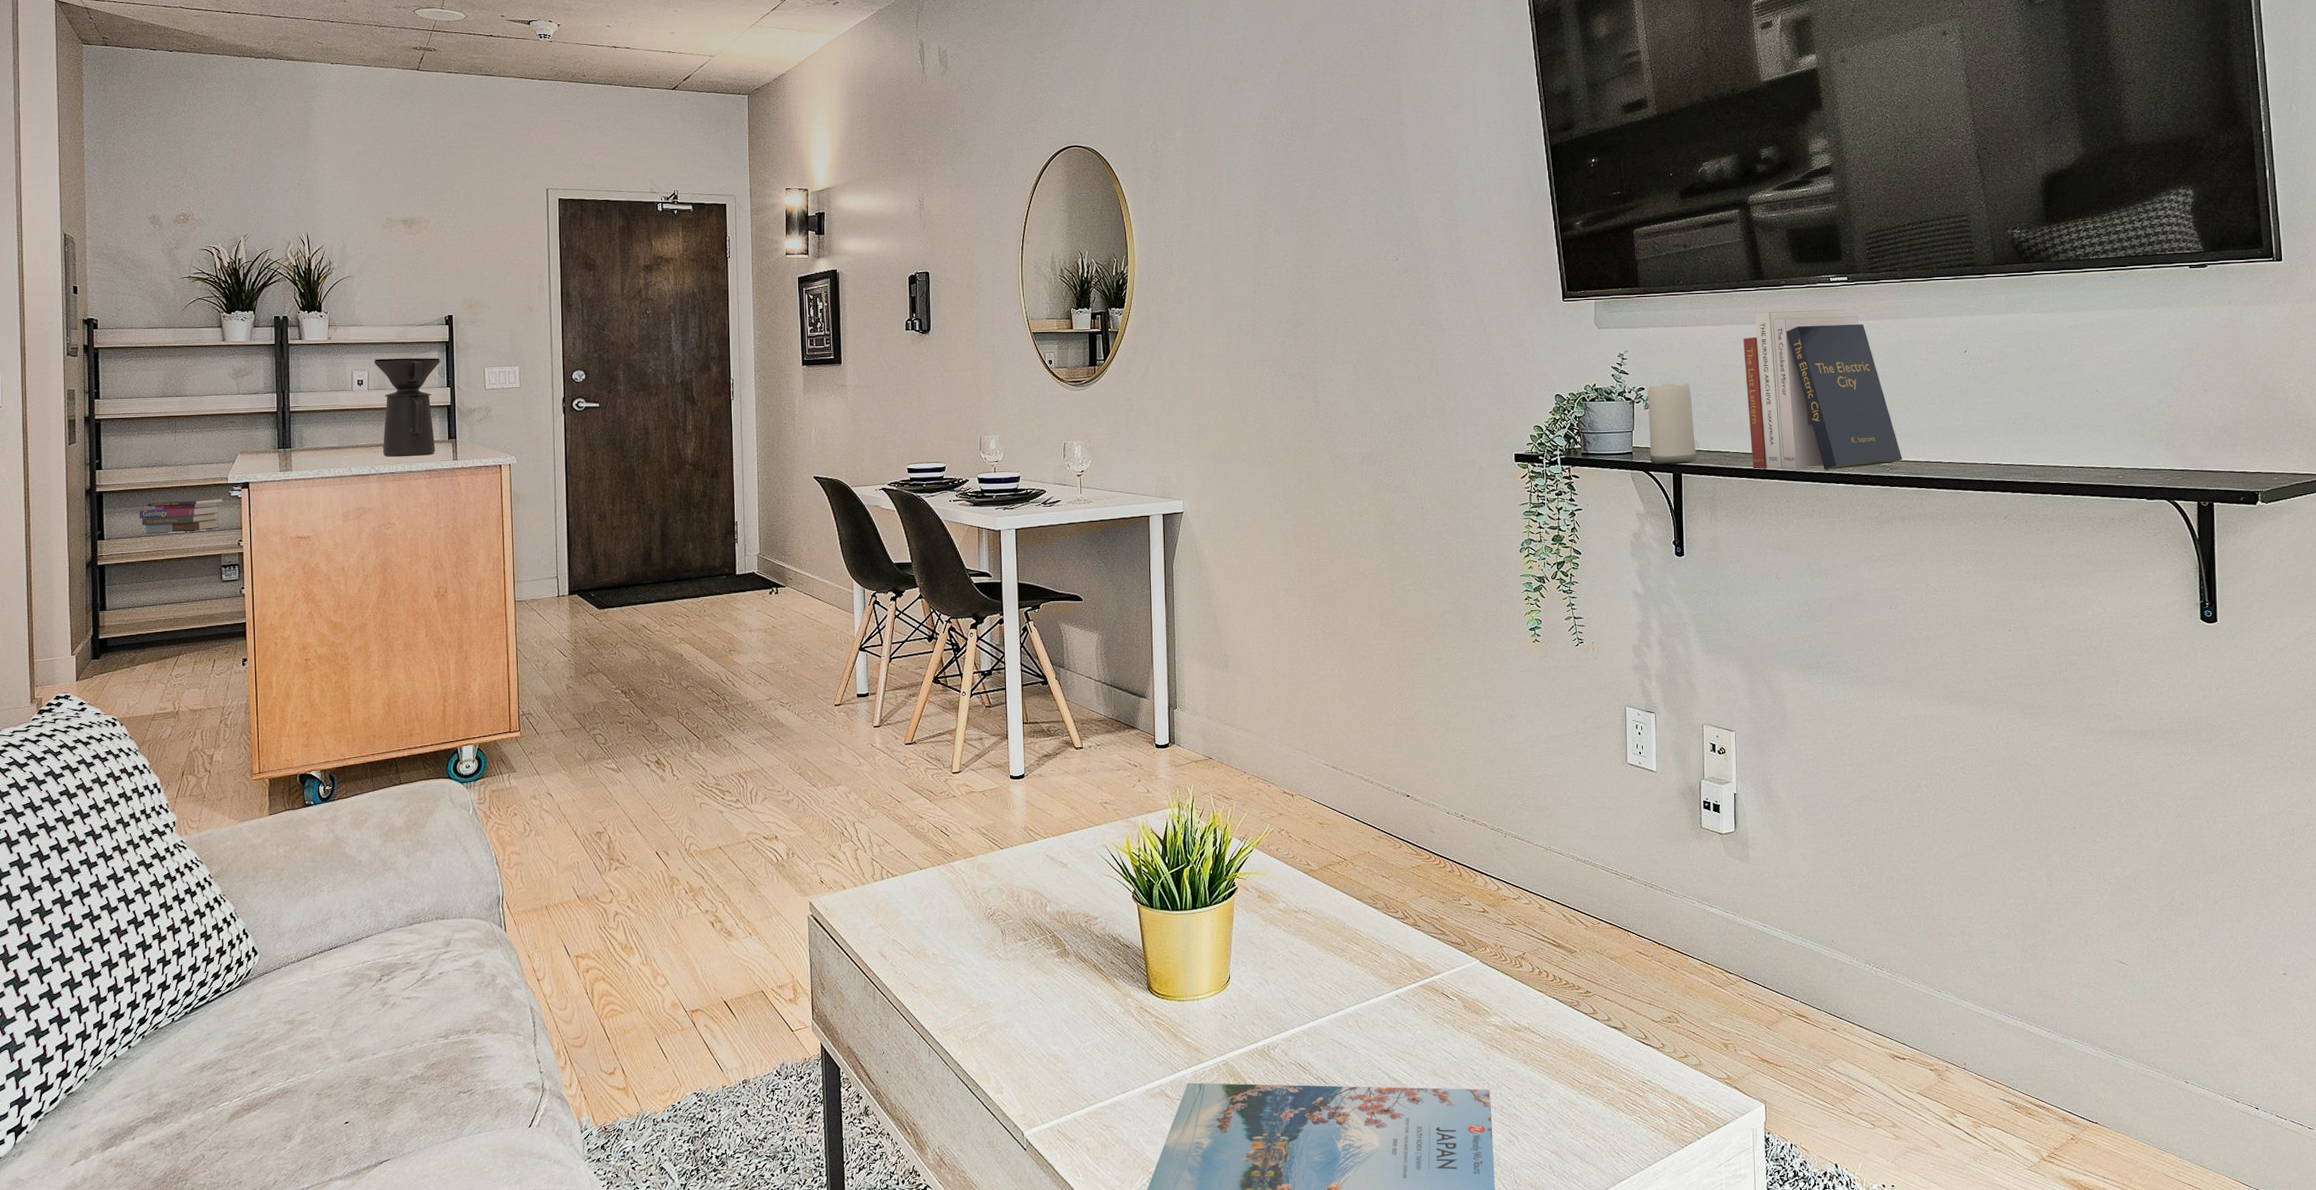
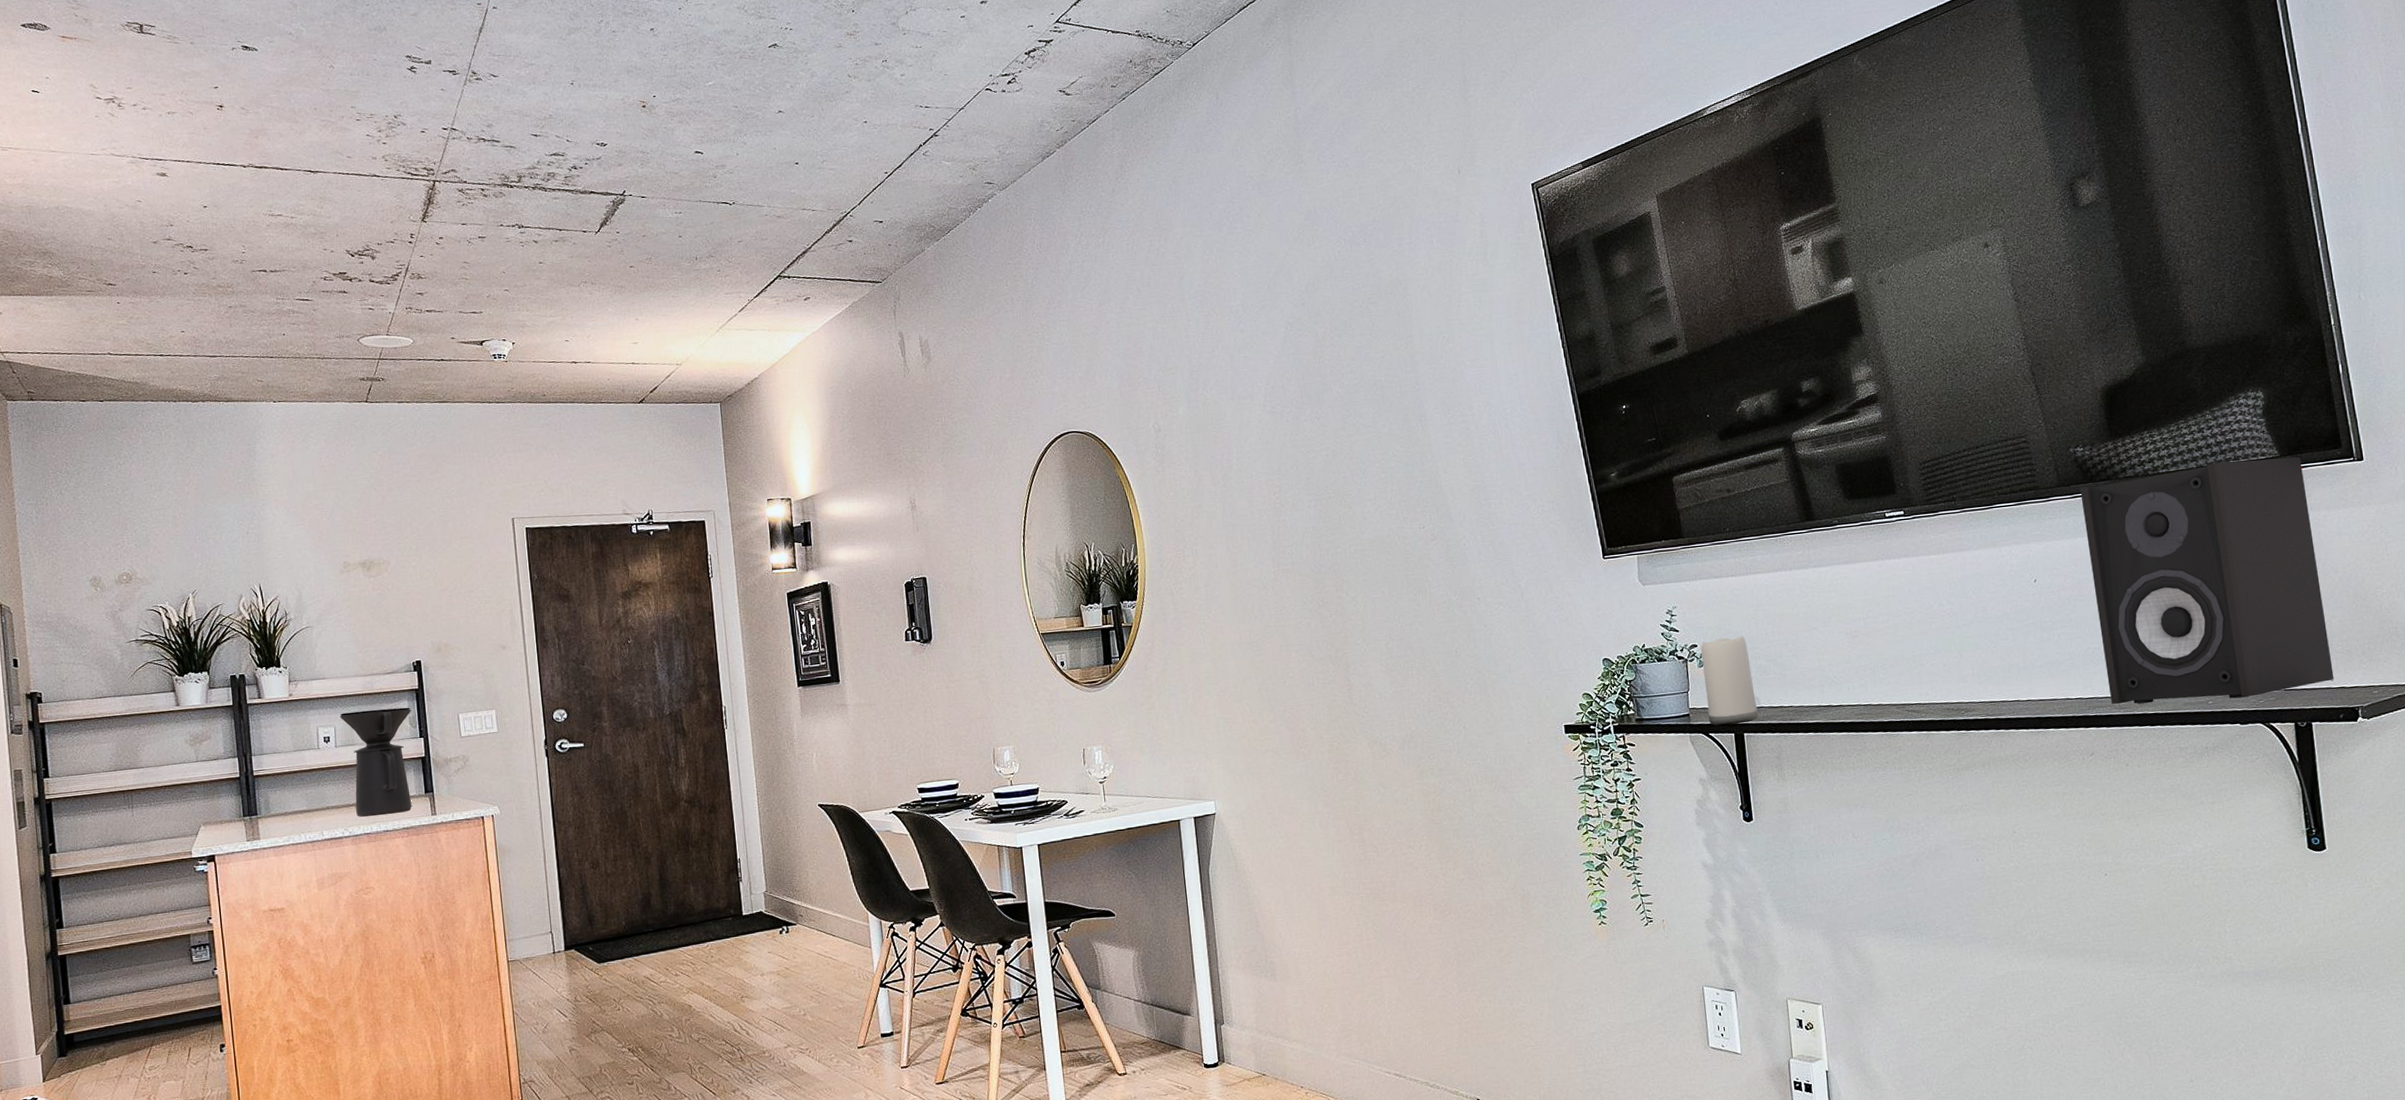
books: present [139,499,222,534] -> none [99,875,187,918]
books: present [1743,309,1902,470] -> none [1798,546,1977,723]
speaker: none [2014,253,2238,475] -> present [2080,457,2334,704]

